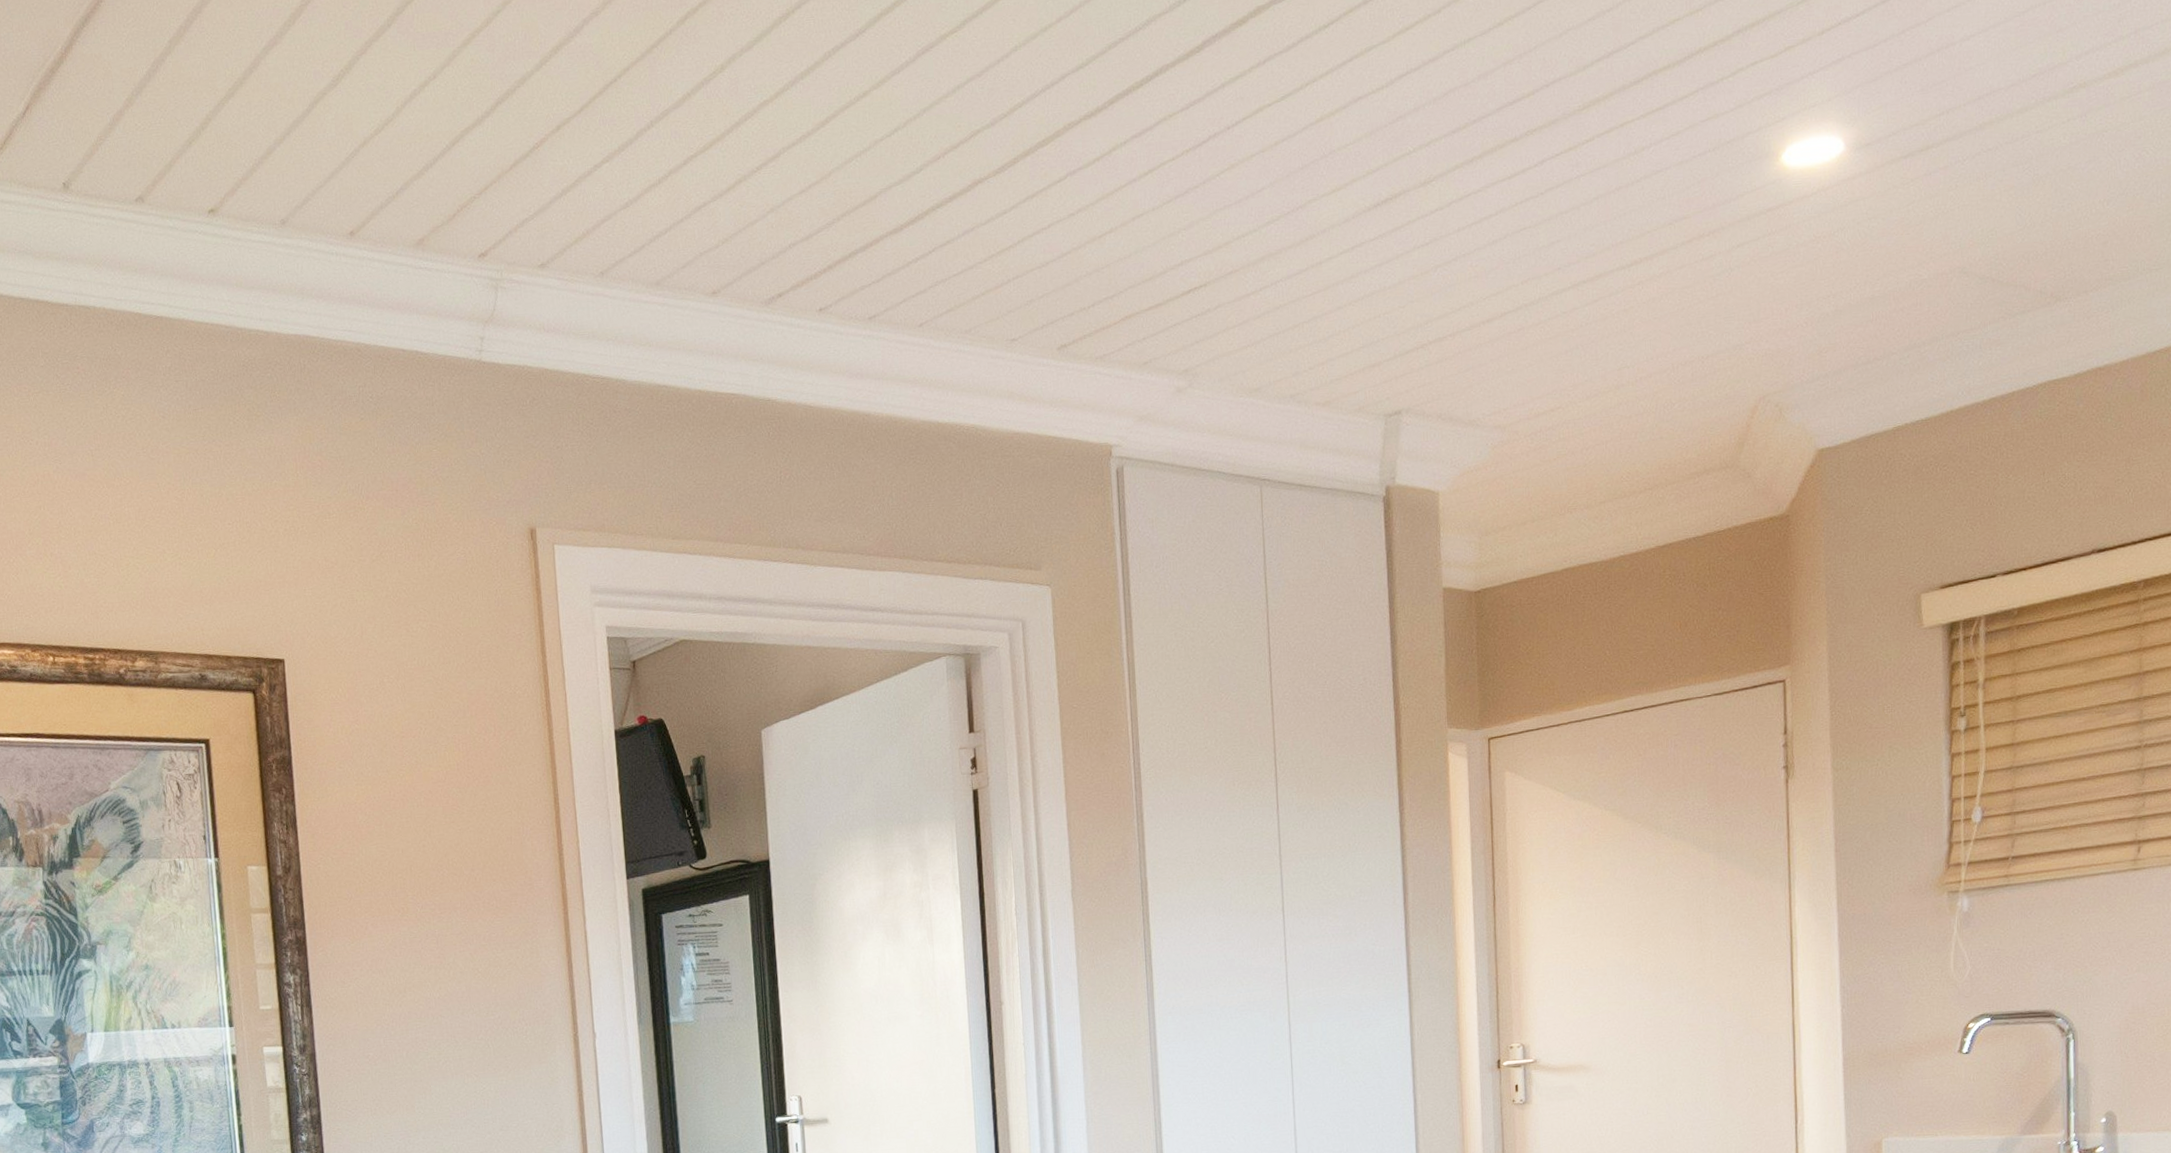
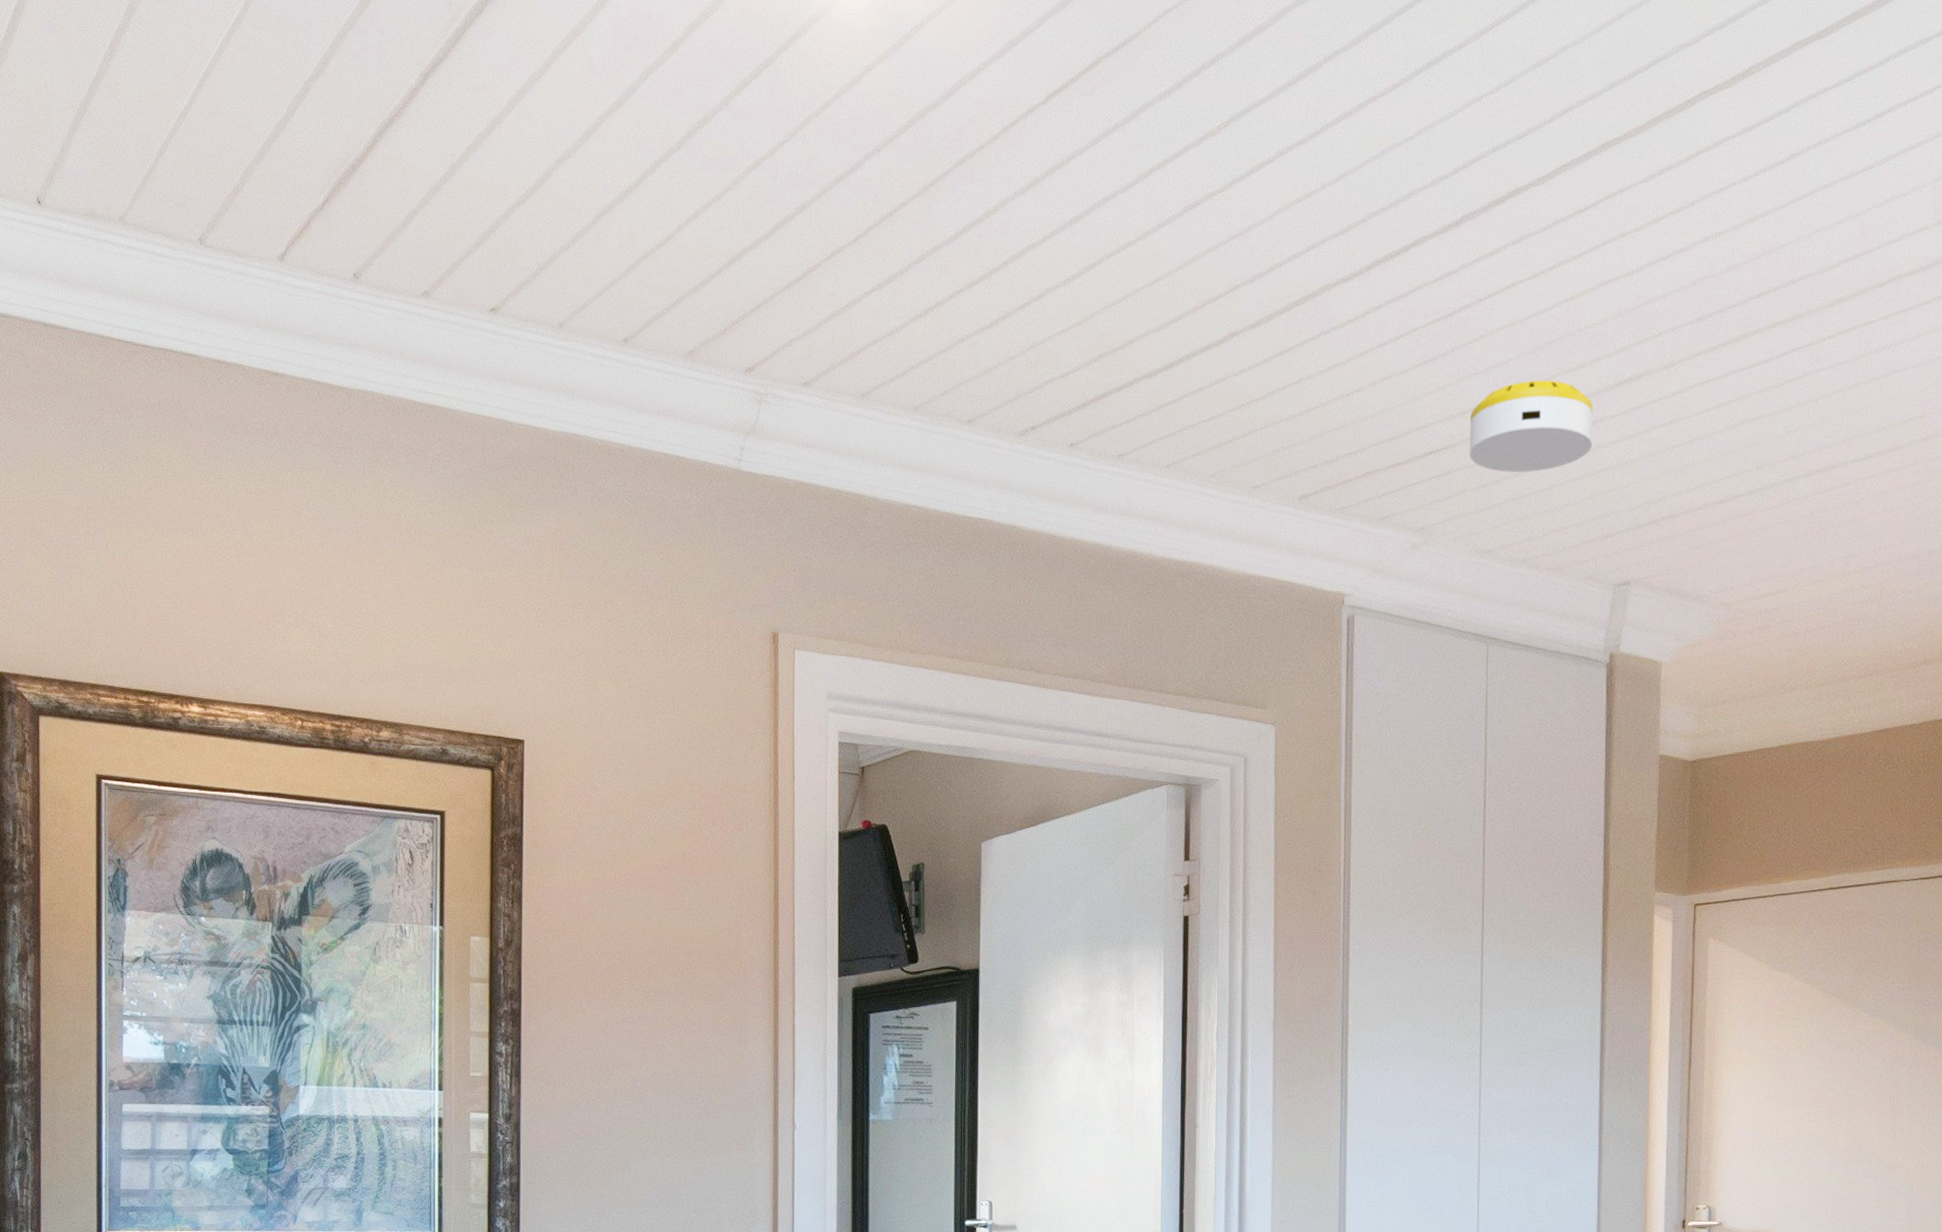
smoke detector: none [1226,206,1353,306] -> present [1469,380,1594,473]

